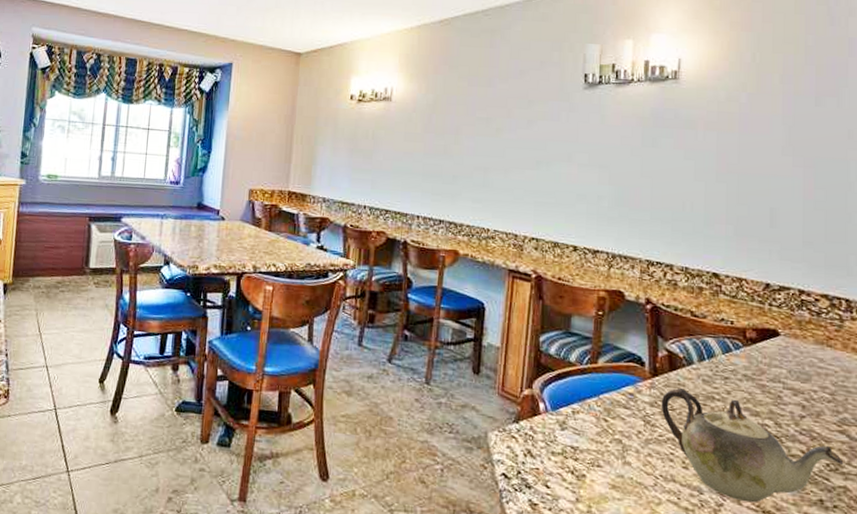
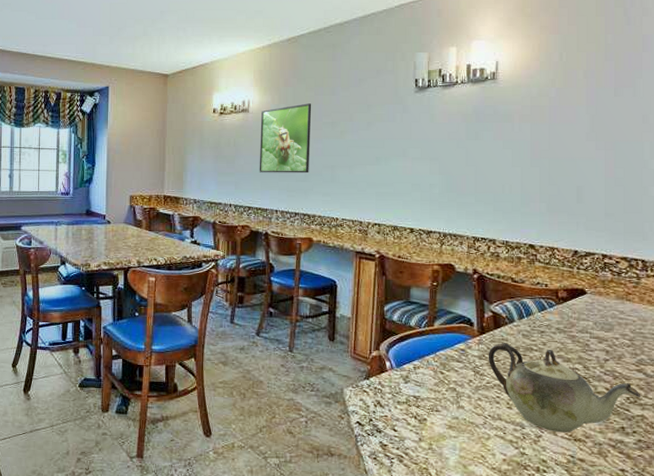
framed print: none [400,94,464,175] -> present [259,103,312,173]

